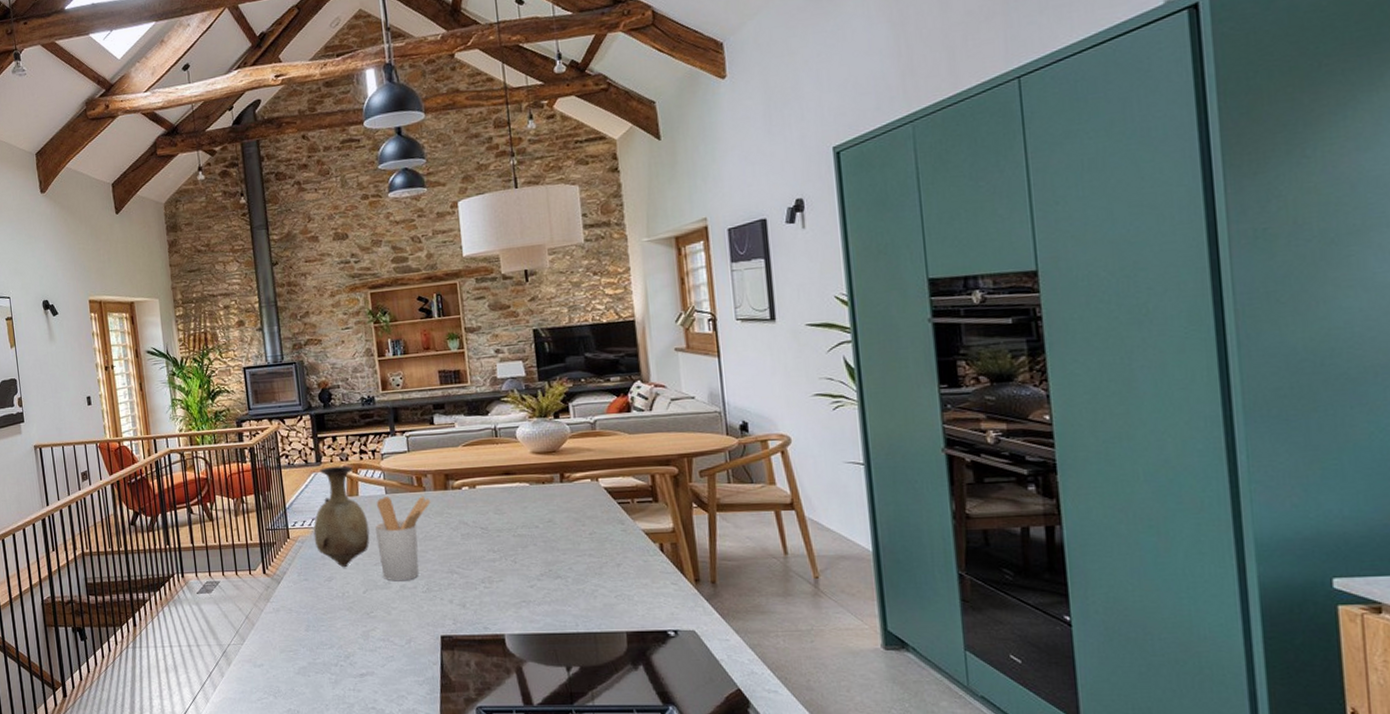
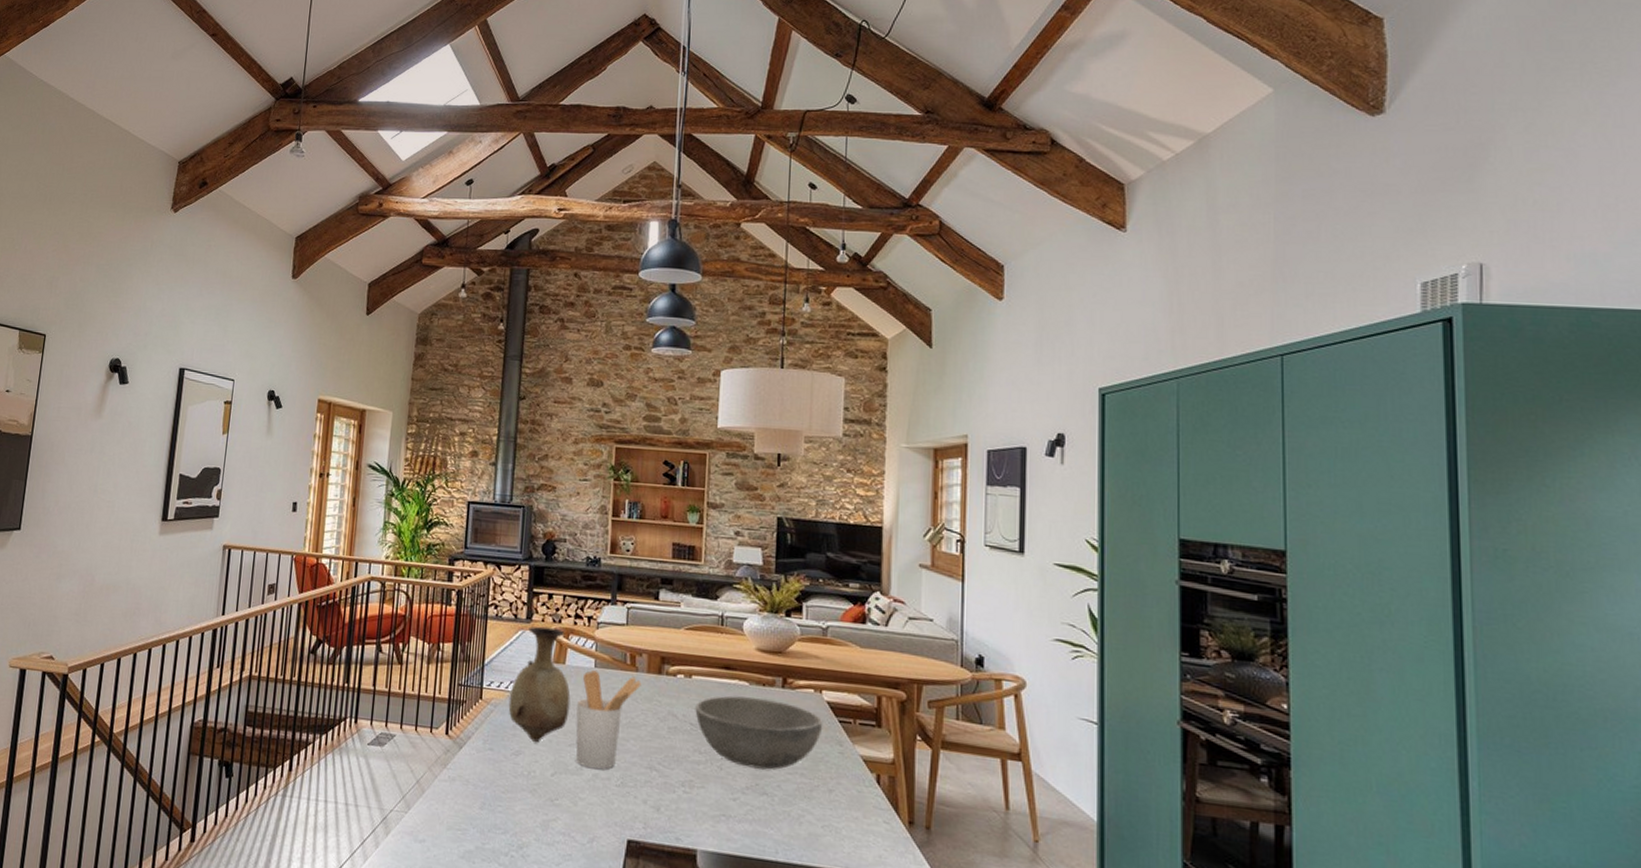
bowl: none [483,495,604,557] -> present [695,695,823,770]

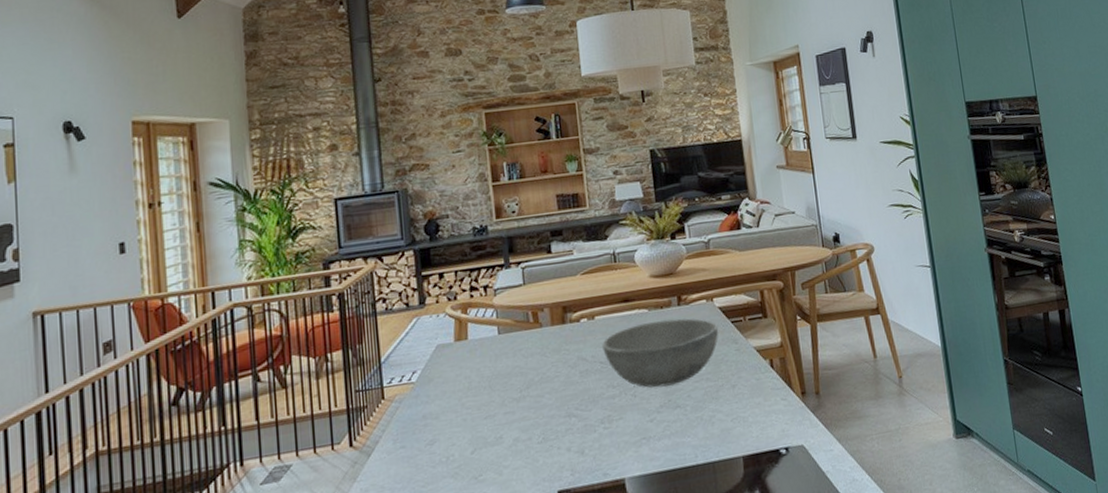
vase: present [508,626,571,742] -> none [413,306,480,426]
utensil holder: present [576,670,642,770] -> none [486,333,548,435]

